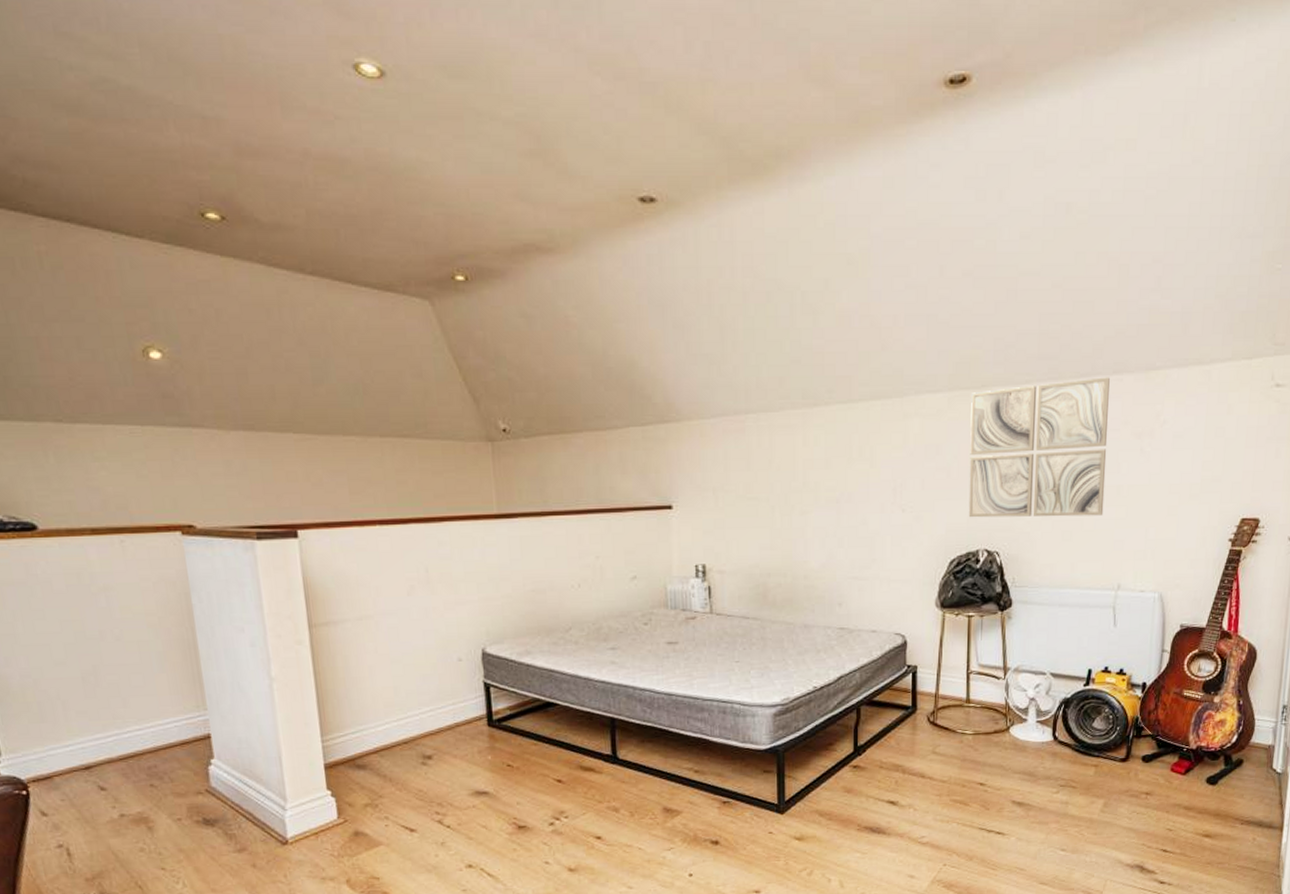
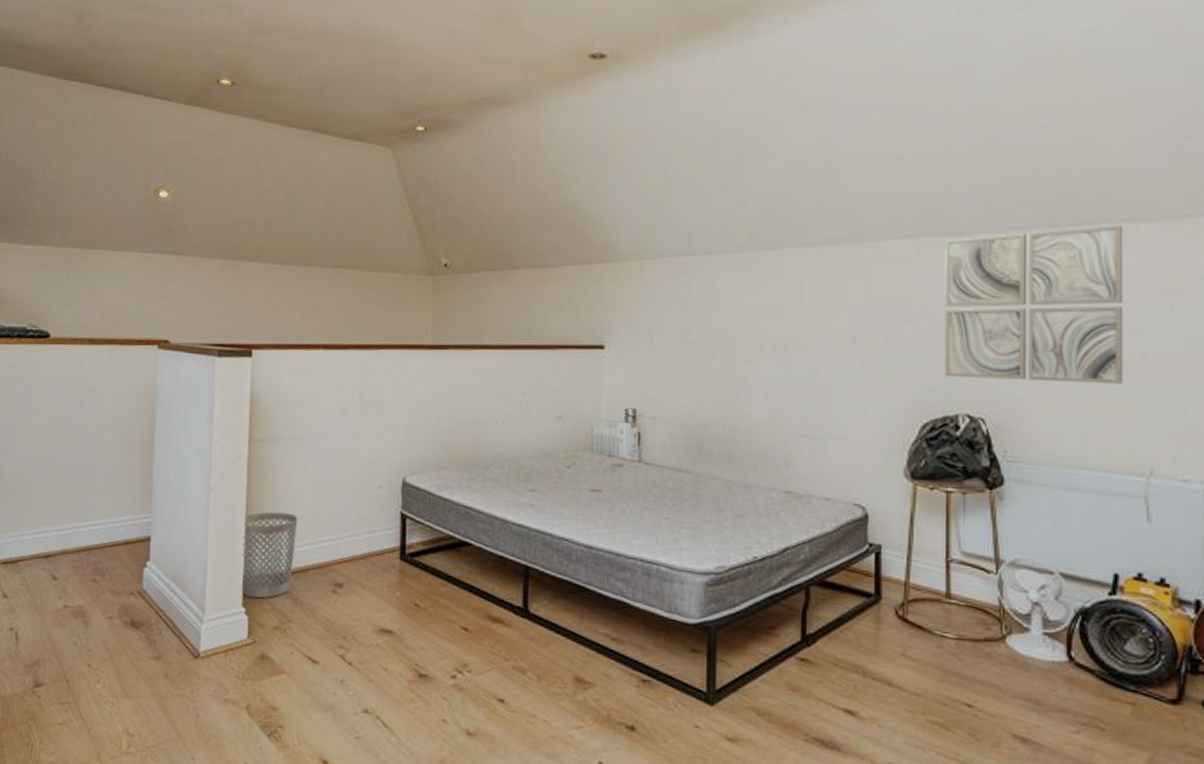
wastebasket: none [315,694,377,780] -> present [241,512,298,599]

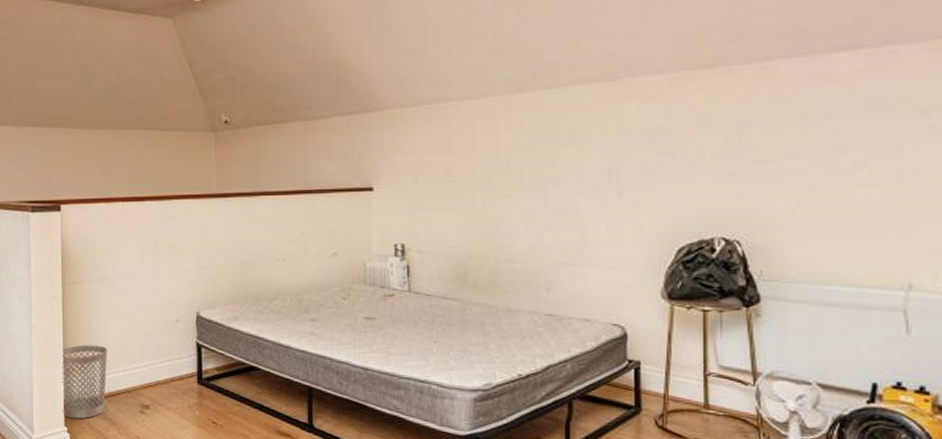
wall art: present [944,225,1124,384] -> none [698,49,881,204]

